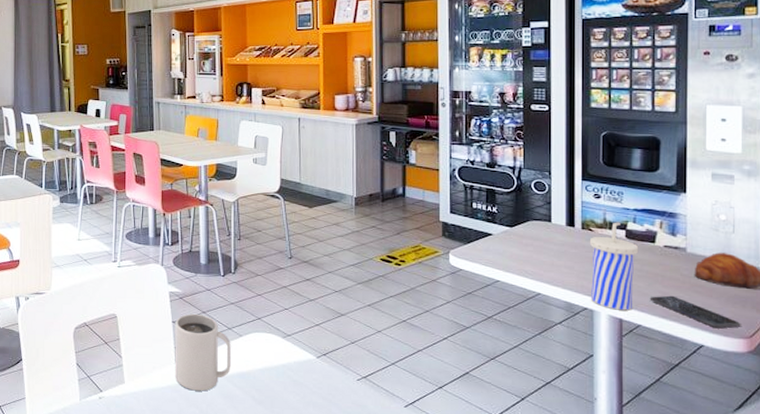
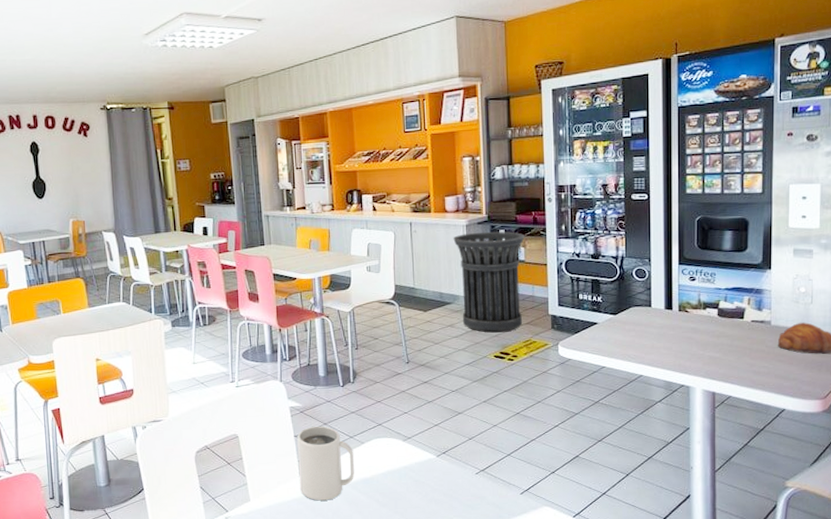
trash can: none [342,132,417,235] -> present [453,231,525,333]
beverage cup: present [589,222,639,311] -> none [685,302,730,384]
smartphone: present [649,295,741,329] -> none [739,366,817,393]

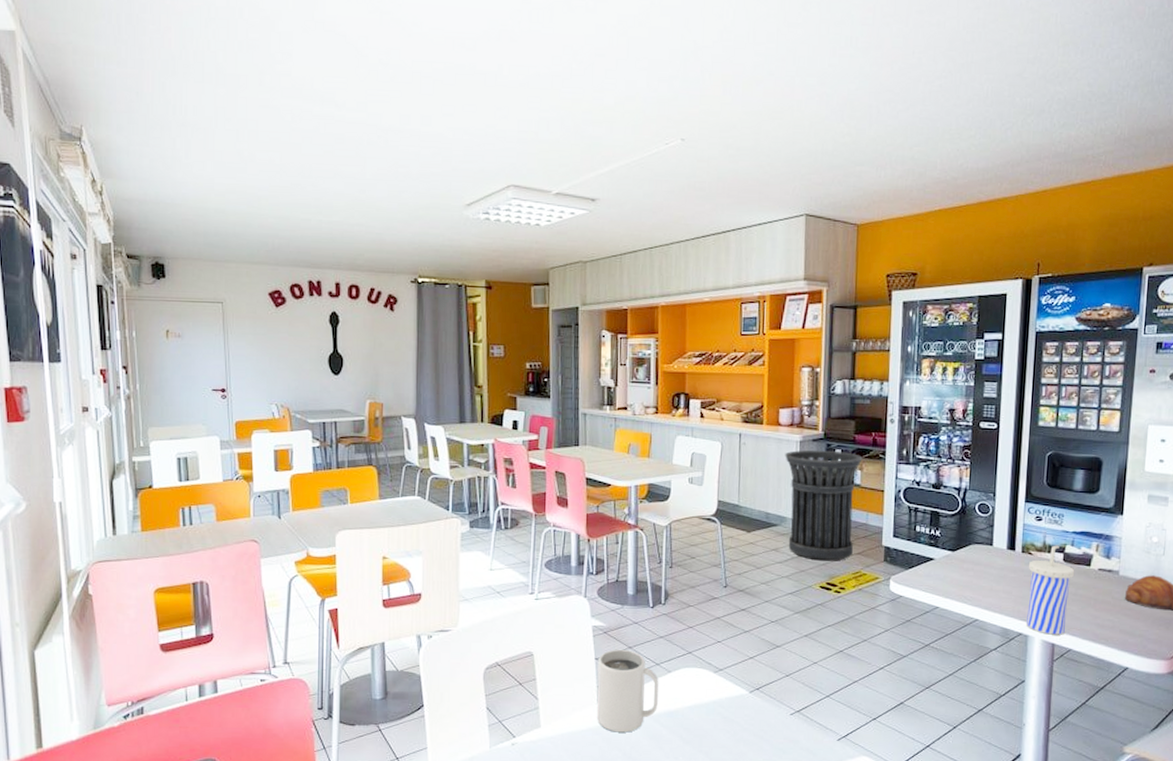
beverage cup: none [685,302,730,384] -> present [1026,545,1075,635]

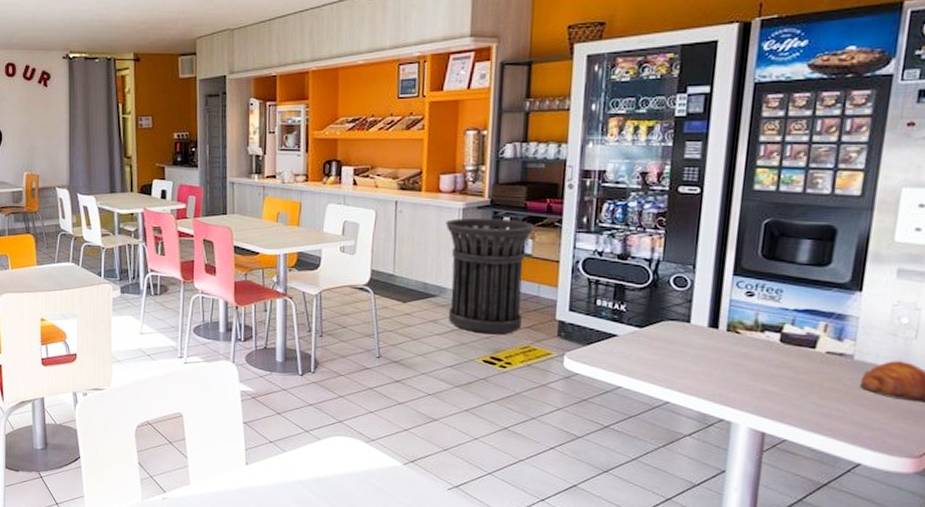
mug: present [596,649,659,733] -> none [244,414,308,496]
beverage cup: present [1026,545,1075,635] -> none [730,324,795,424]

